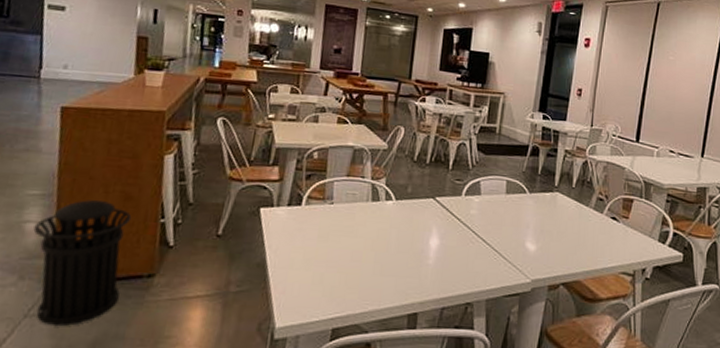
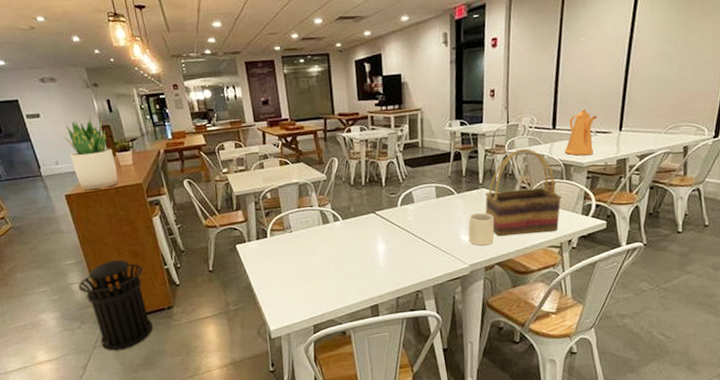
planter: none [84,21,145,108] -> present [63,115,118,190]
mug: none [535,219,566,260] -> present [468,212,495,246]
woven basket: none [557,156,640,256] -> present [484,149,563,236]
coffee pot: none [646,128,680,177] -> present [564,109,597,156]

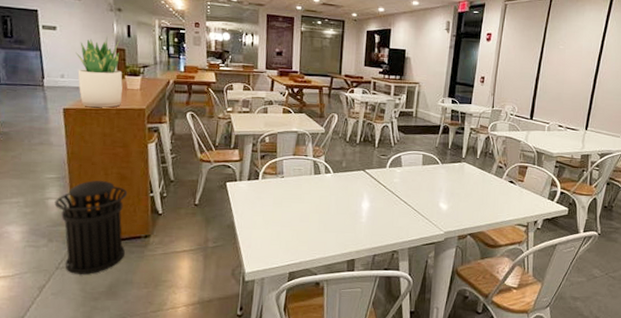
mug: present [468,212,495,246] -> none [447,184,472,216]
woven basket: present [484,149,563,236] -> none [464,132,533,212]
coffee pot: present [564,109,597,156] -> none [538,106,568,147]

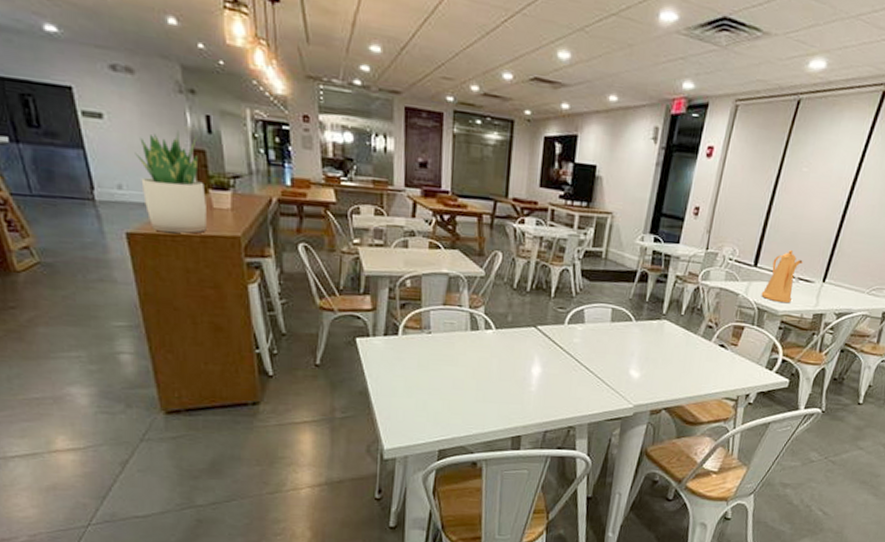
trash can: present [54,180,128,275] -> none [129,331,228,448]
coffee pot: none [538,106,568,147] -> present [761,250,803,304]

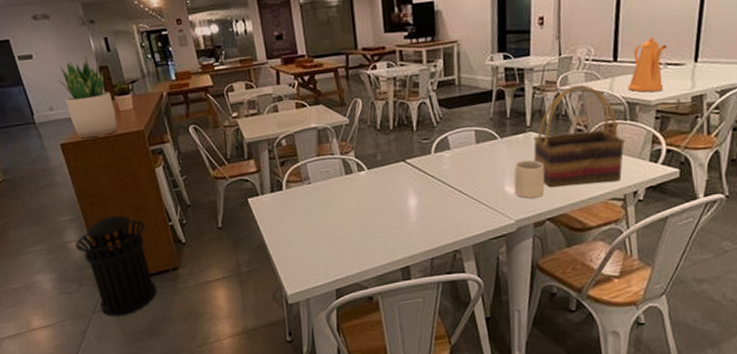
trash can: none [129,331,228,448] -> present [75,215,157,316]
mug: none [638,346,671,386] -> present [513,160,546,199]
woven basket: none [663,282,749,383] -> present [533,85,626,187]

